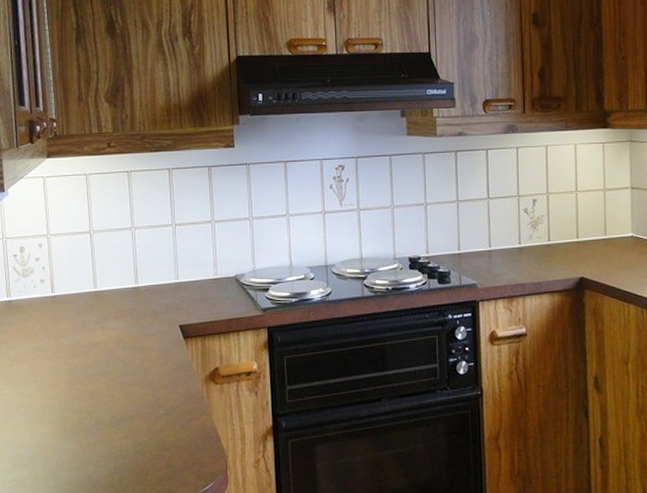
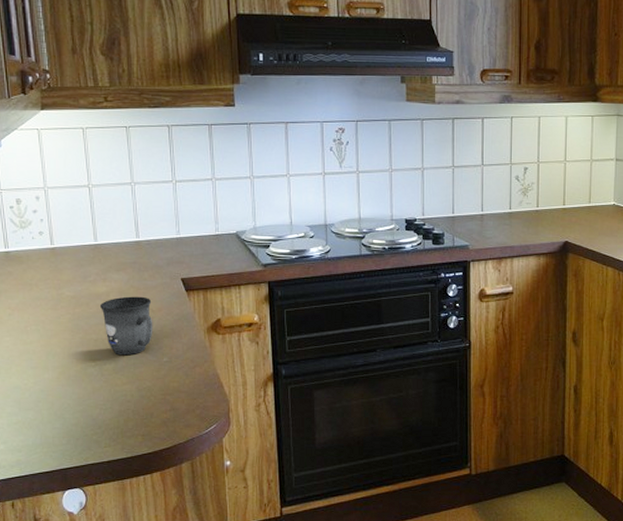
mug: none [97,345,151,408] -> present [99,296,153,356]

